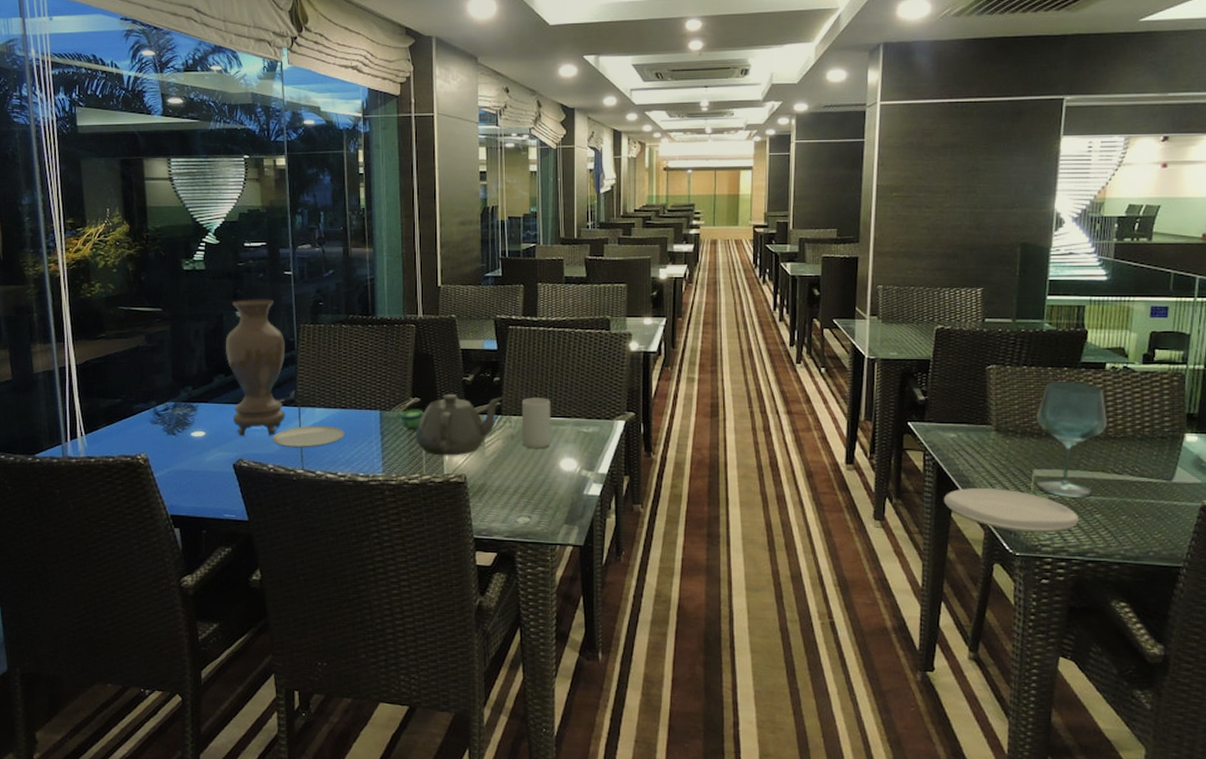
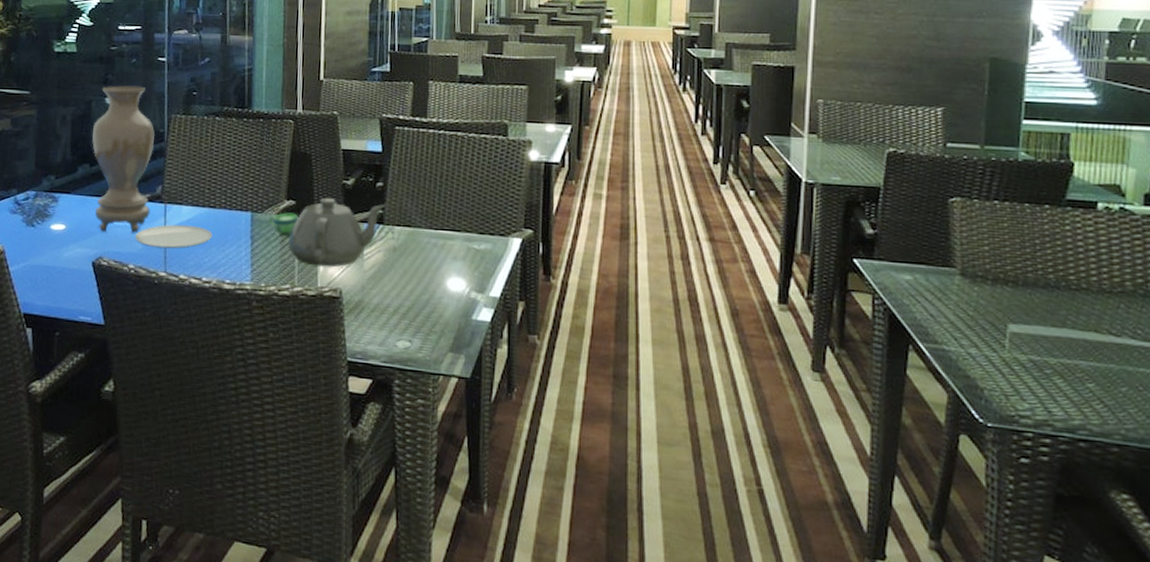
cup: present [521,397,551,448] -> none [405,206,439,265]
plate: present [944,487,1079,534] -> none [898,340,1066,402]
wine glass: present [1036,382,1107,498] -> none [1011,220,1100,362]

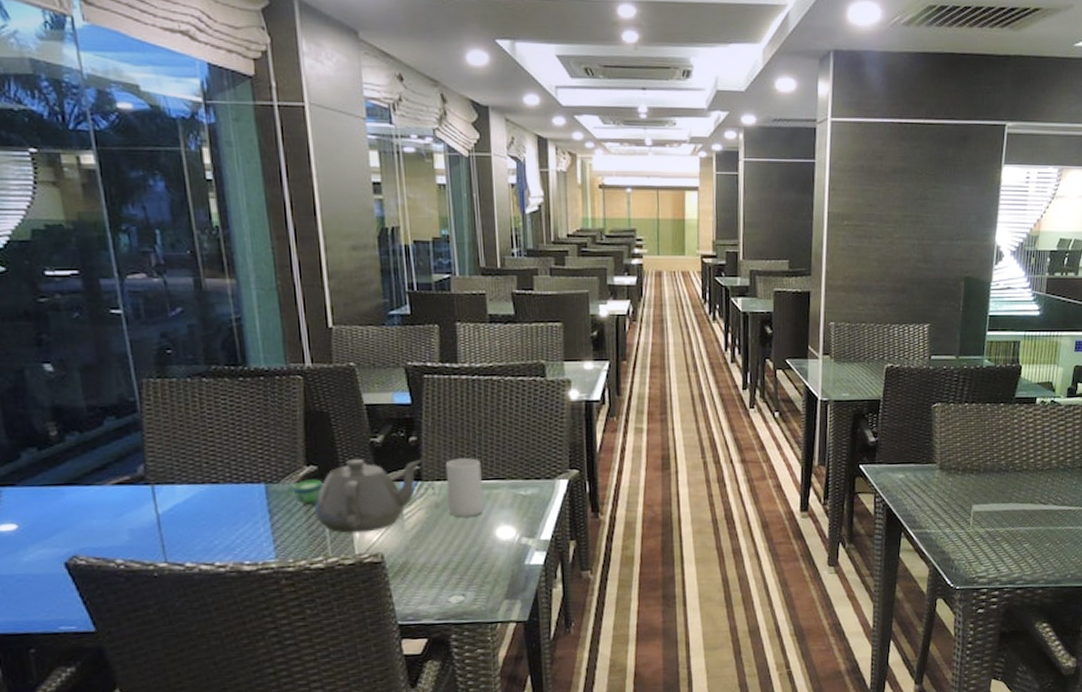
vase: present [92,85,155,233] -> none [33,346,134,527]
plate: present [135,224,212,249] -> none [117,506,220,537]
cup: none [405,206,439,265] -> present [445,458,484,517]

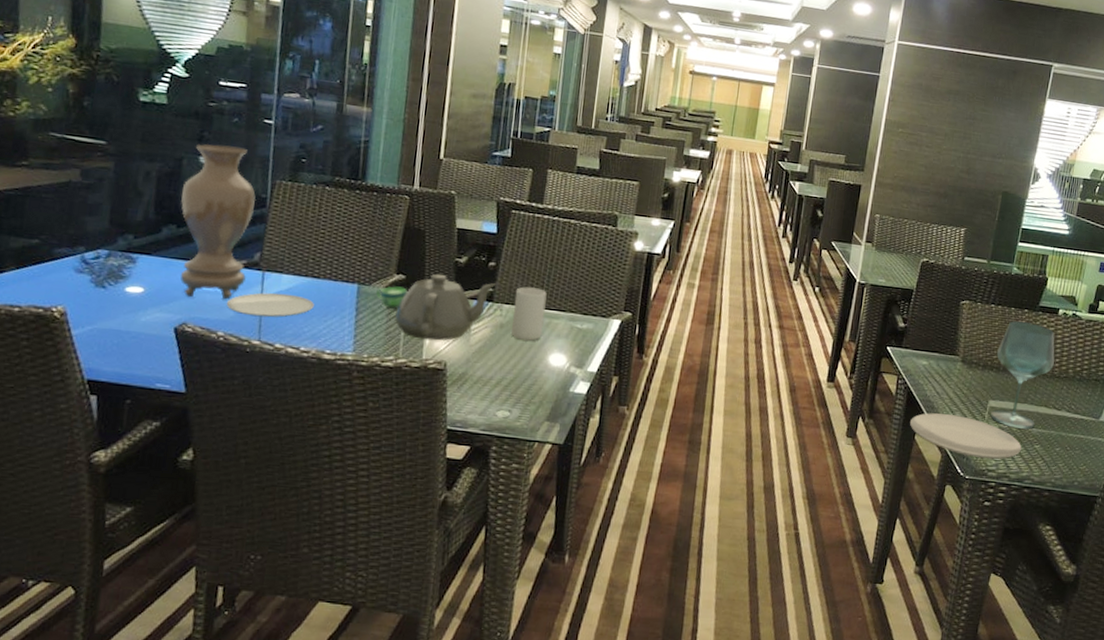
vase: none [33,346,134,527] -> present [180,144,256,300]
plate: none [117,506,220,537] -> present [226,292,314,318]
plate: none [893,525,1010,567] -> present [910,413,1022,460]
wine glass: none [975,417,1036,530] -> present [990,321,1055,429]

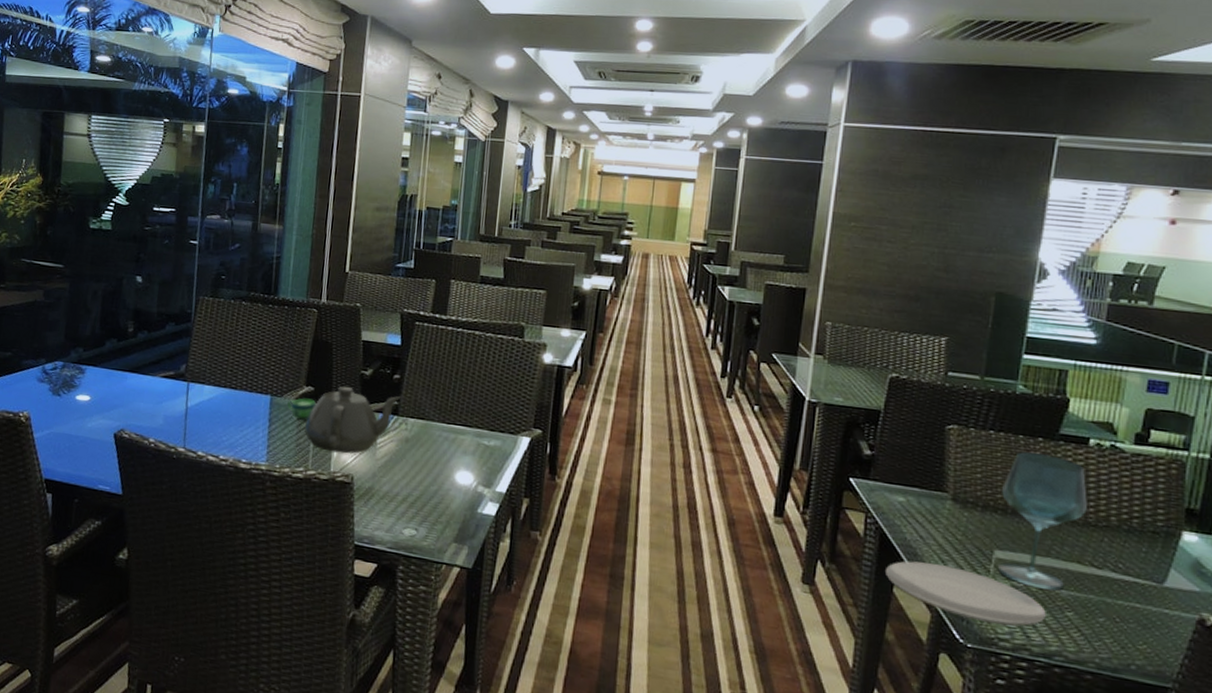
vase: present [180,144,256,300] -> none [119,265,182,409]
plate: present [226,292,314,318] -> none [156,402,232,426]
cup: present [511,287,547,341] -> none [417,400,452,457]

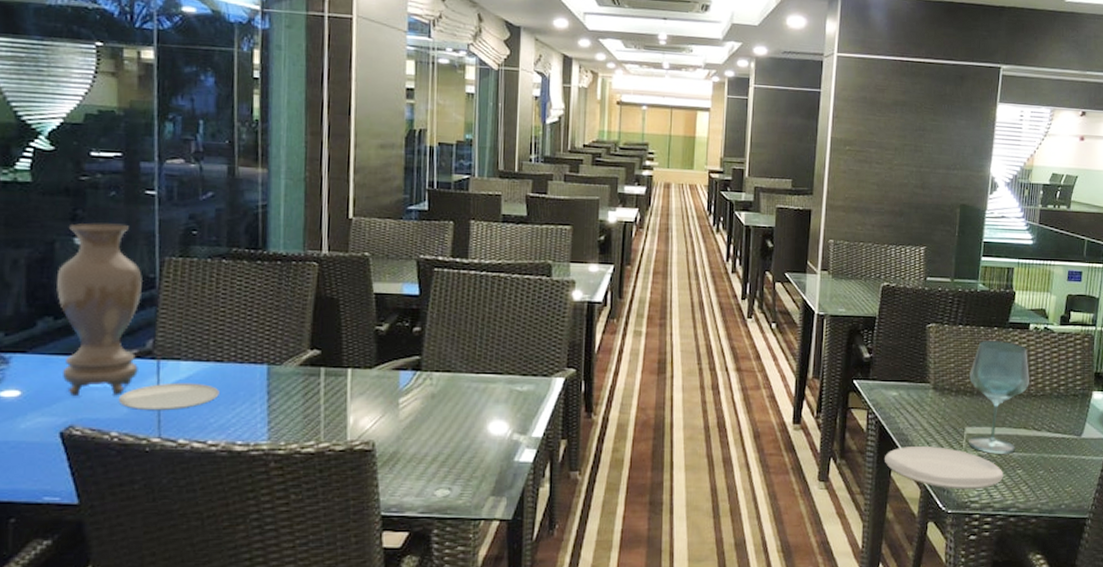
vase: none [119,265,182,409] -> present [57,222,142,397]
plate: none [156,402,232,426] -> present [118,382,219,411]
cup: present [287,398,316,421] -> none [289,363,324,388]
teapot: present [304,385,403,454] -> none [313,345,425,419]

